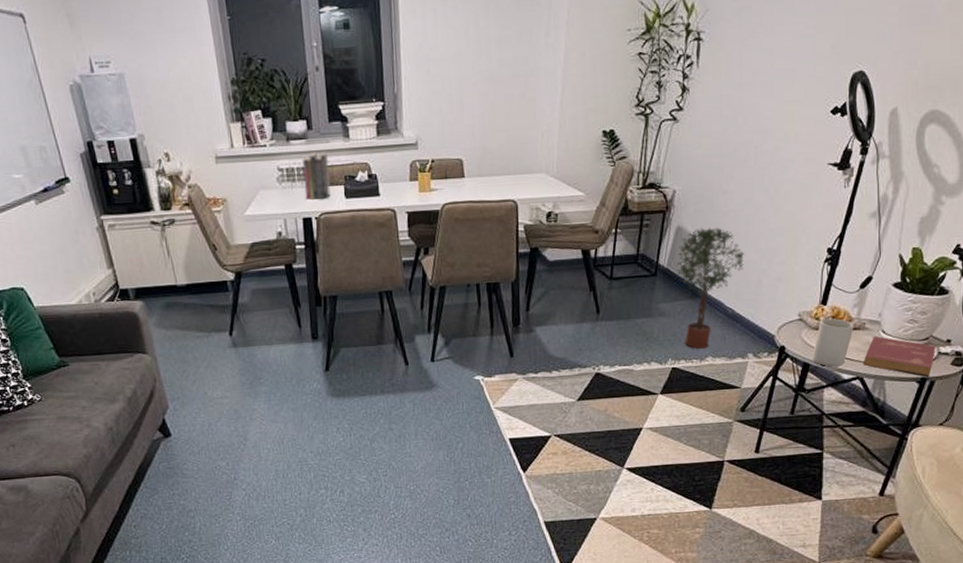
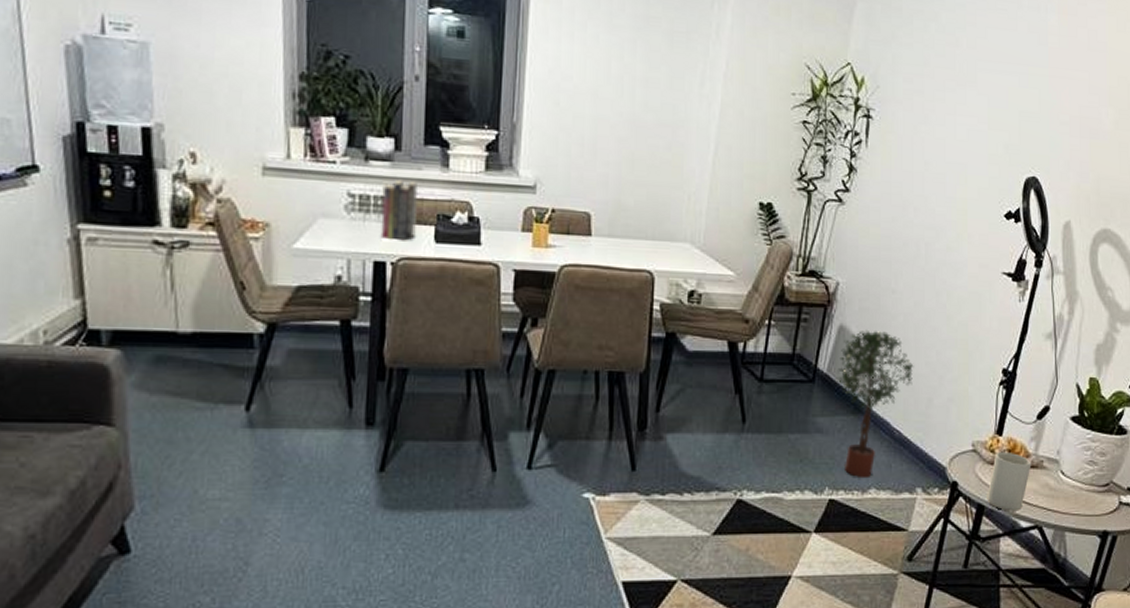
book: present [863,336,936,377] -> none [1041,477,1117,531]

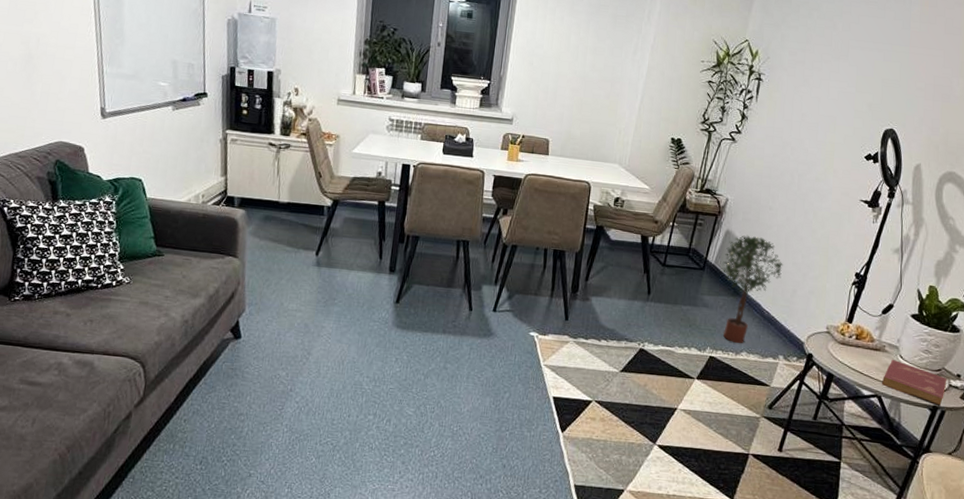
books: present [380,179,419,241] -> none [408,110,435,152]
cup: present [987,451,1032,511] -> none [836,335,875,382]
book: none [1041,477,1117,531] -> present [881,359,947,406]

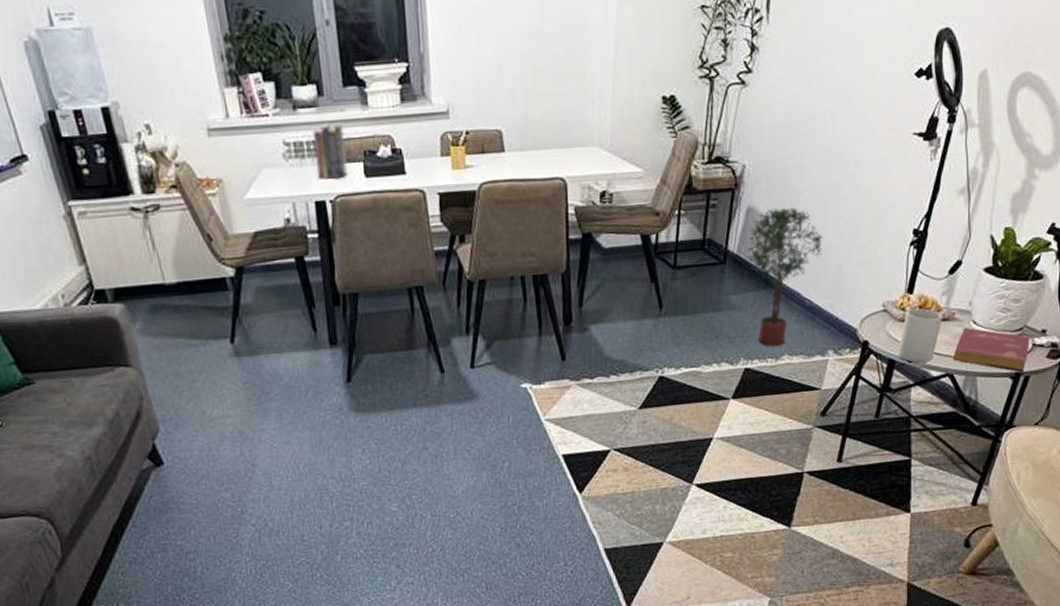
books: none [408,110,435,152] -> present [312,122,348,180]
cup: none [836,335,875,382] -> present [898,308,943,364]

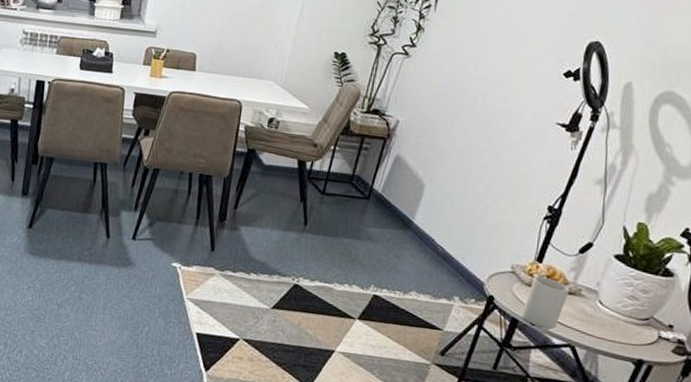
books: present [312,122,348,180] -> none [42,23,72,68]
potted tree: present [747,207,823,346] -> none [389,161,462,282]
book: present [952,327,1030,372] -> none [575,304,656,360]

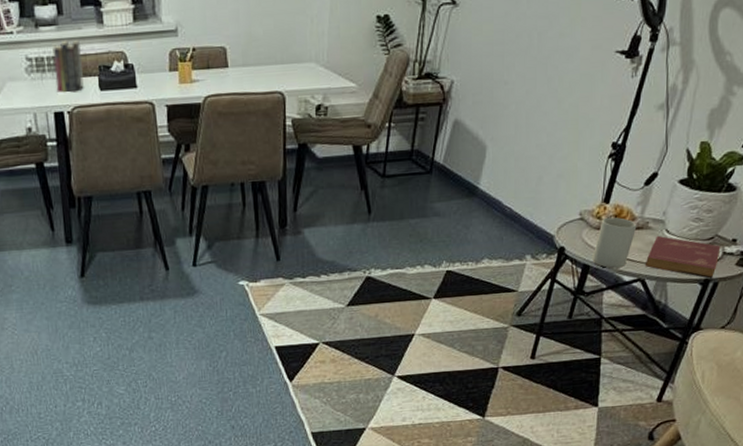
books: none [42,23,72,68] -> present [52,40,84,93]
book: none [575,304,656,360] -> present [644,235,721,279]

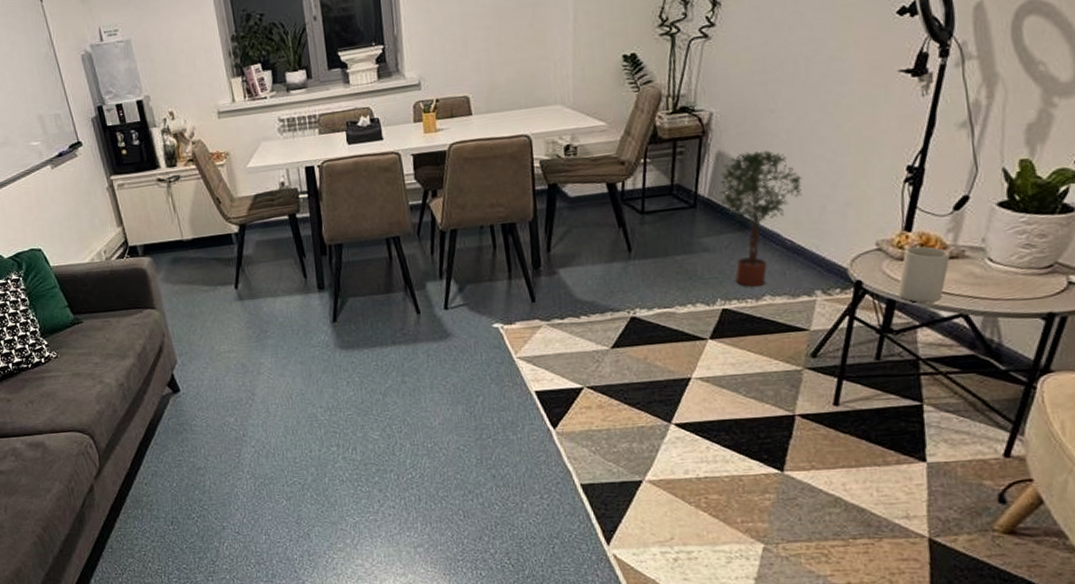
books: present [52,40,84,93] -> none [303,100,333,149]
potted tree: none [452,121,525,251] -> present [719,150,802,287]
book: present [644,235,721,279] -> none [966,265,1065,313]

